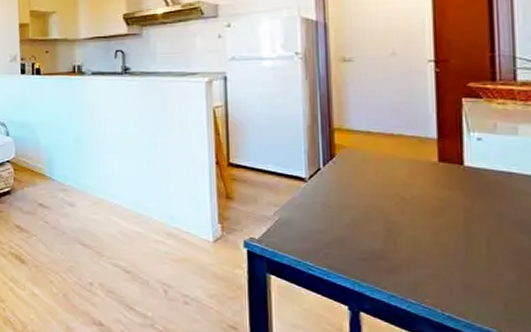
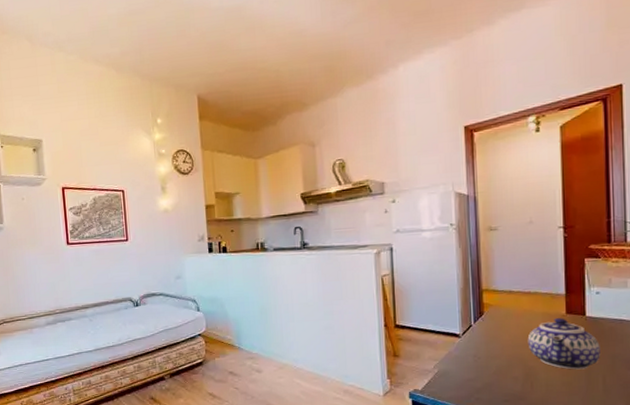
teapot: none [389,166,483,229] -> present [527,318,600,370]

